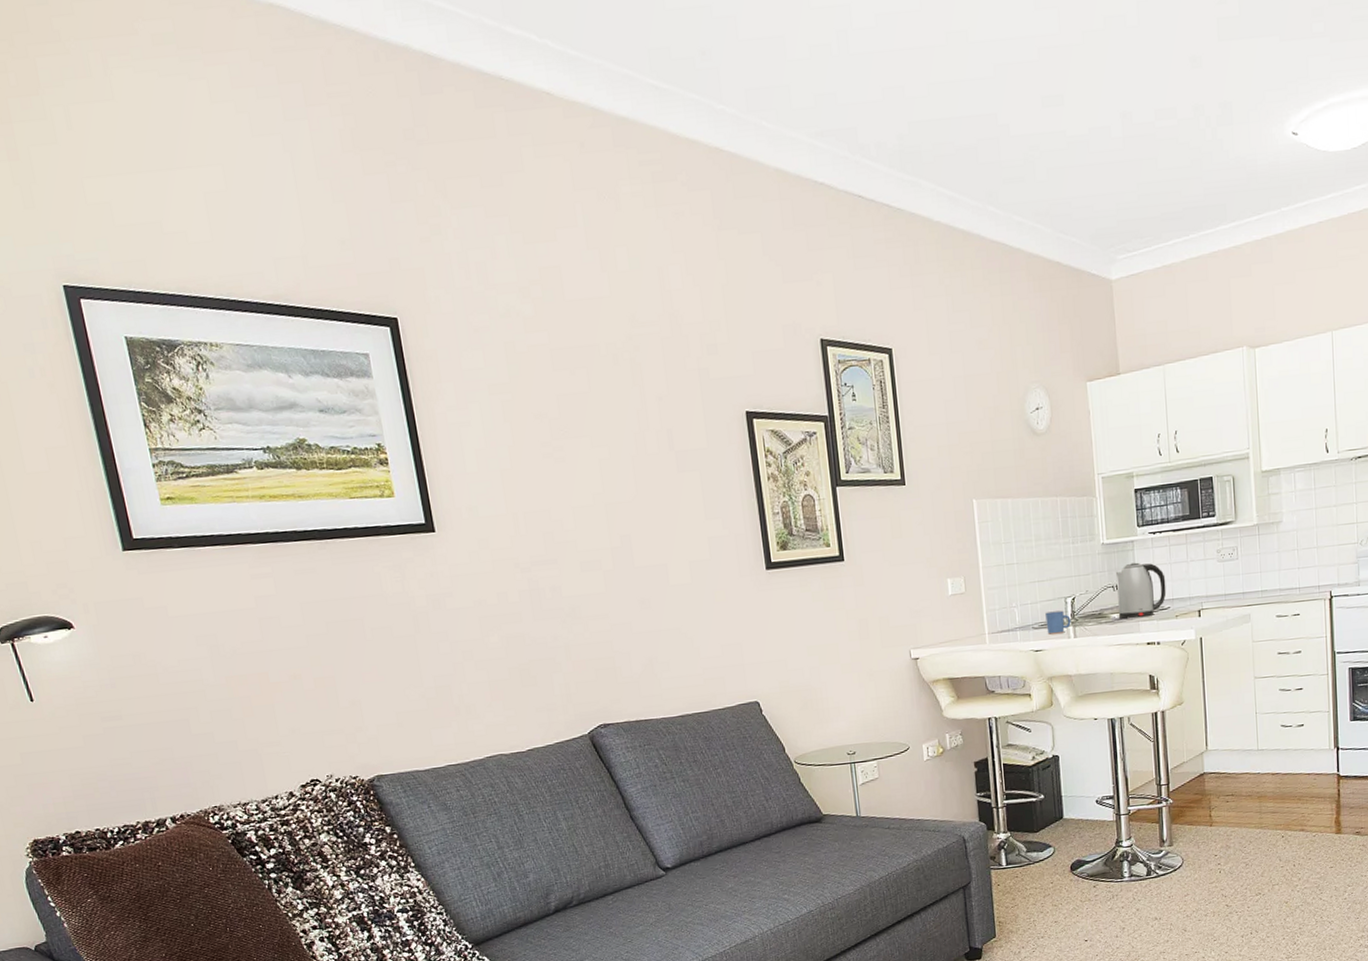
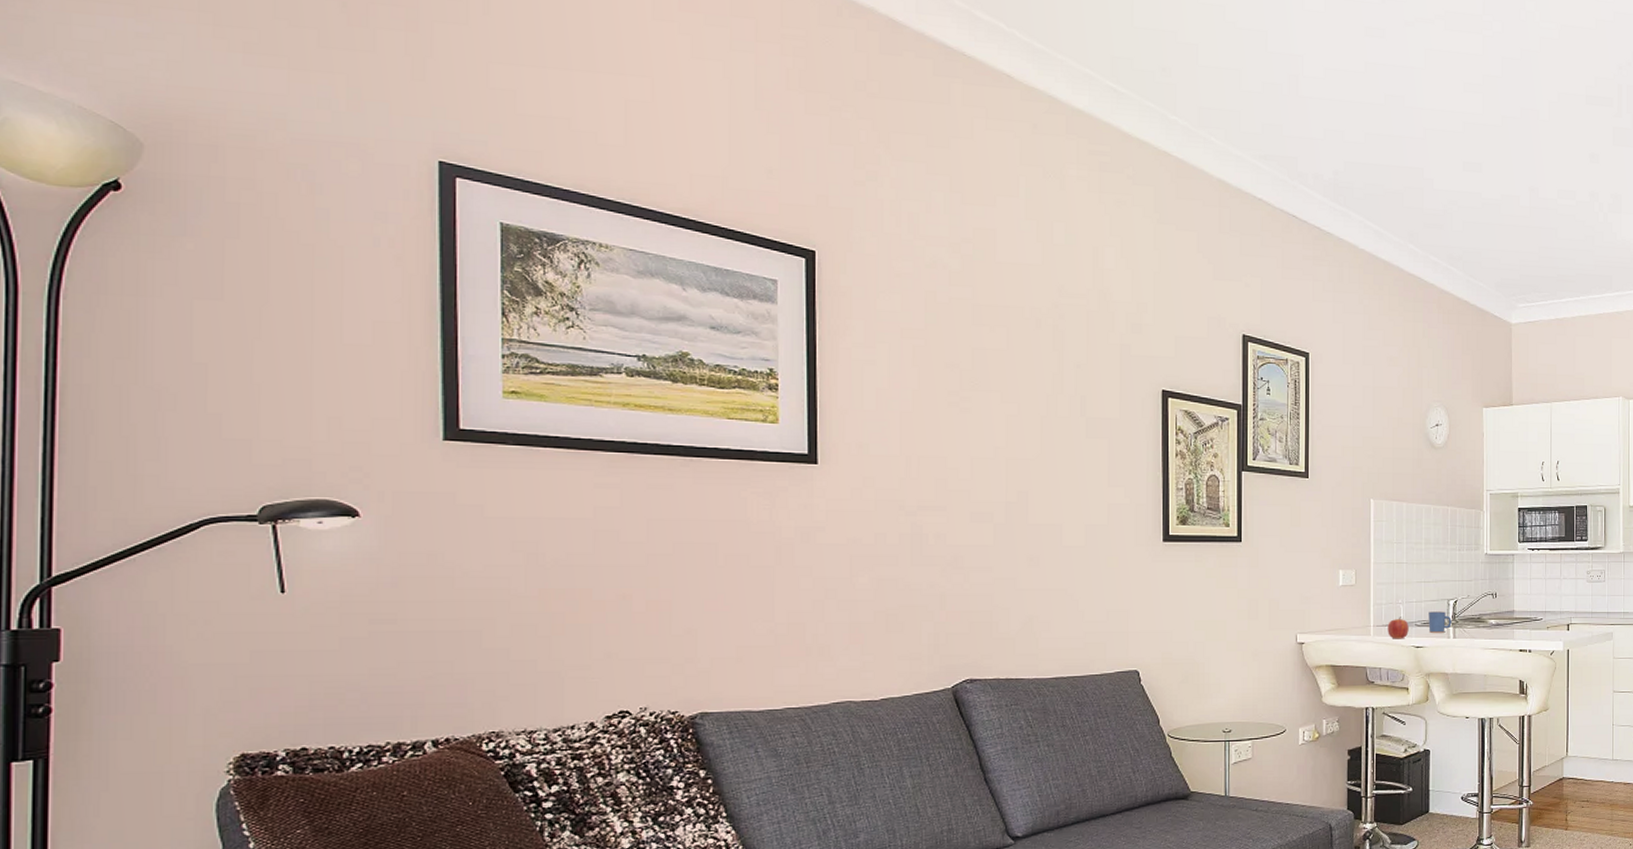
fruit: none [1003,621,1026,645] -> present [1388,617,1409,639]
kettle: present [1116,562,1167,619] -> none [1495,574,1540,626]

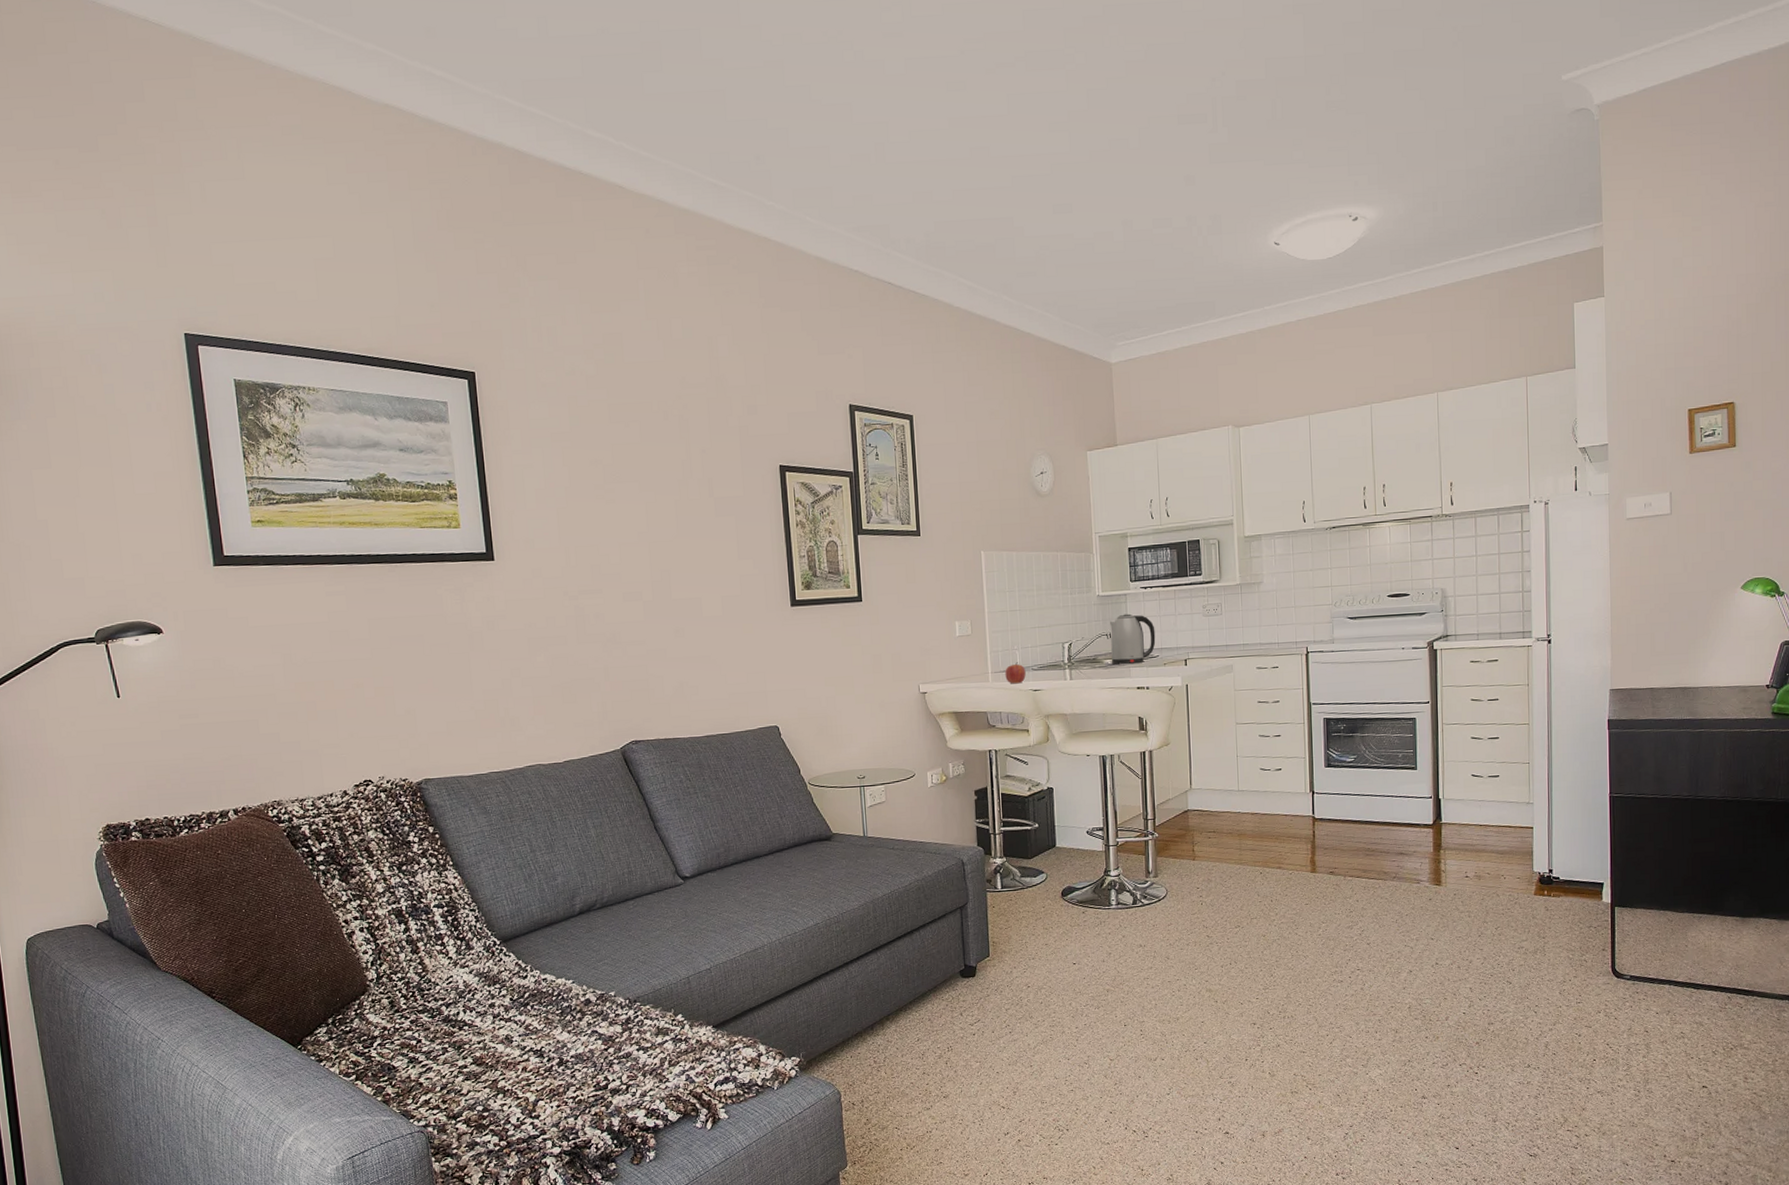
mug: present [1428,611,1452,634] -> none [1044,654,1068,677]
kettle: none [1495,574,1540,626] -> present [1110,613,1156,664]

